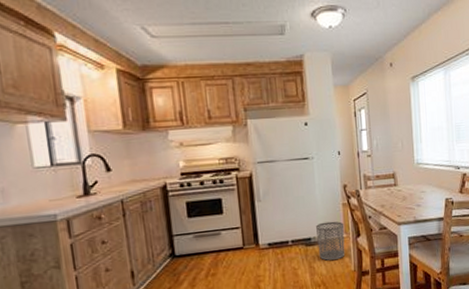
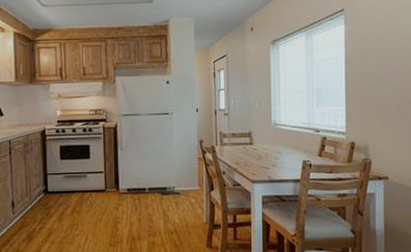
waste bin: present [316,221,345,261] -> none [172,173,199,211]

